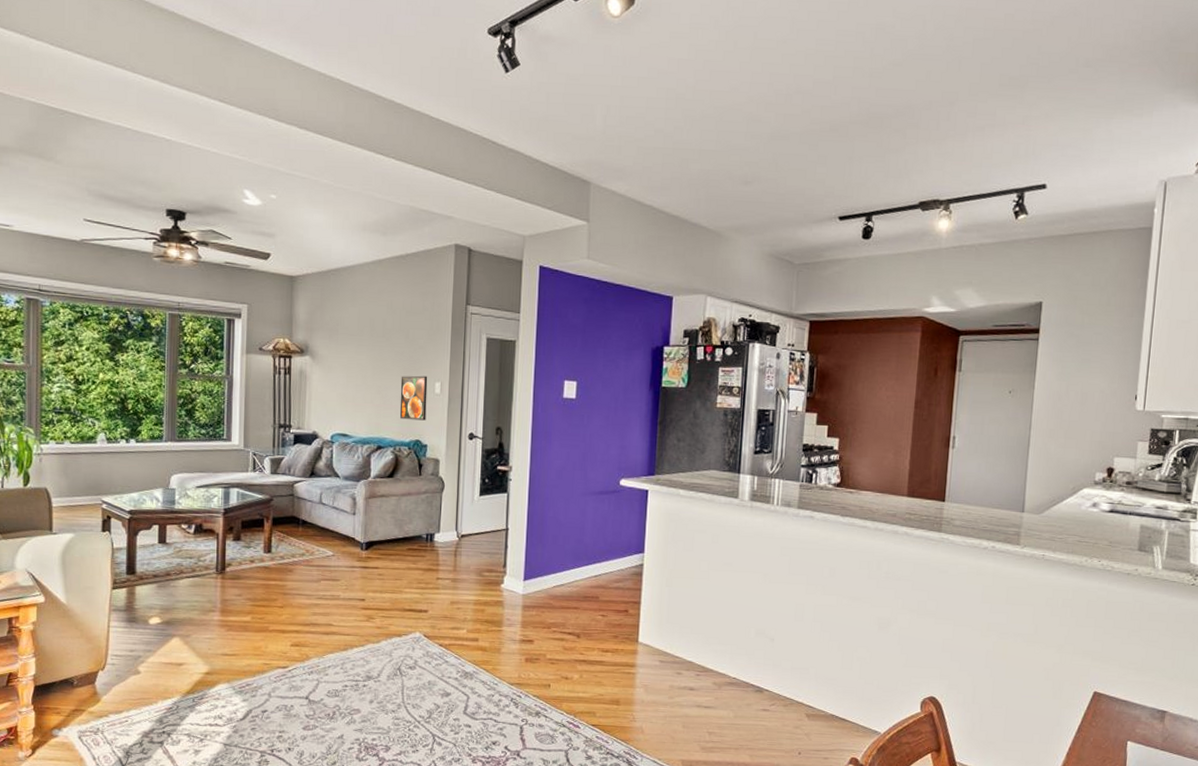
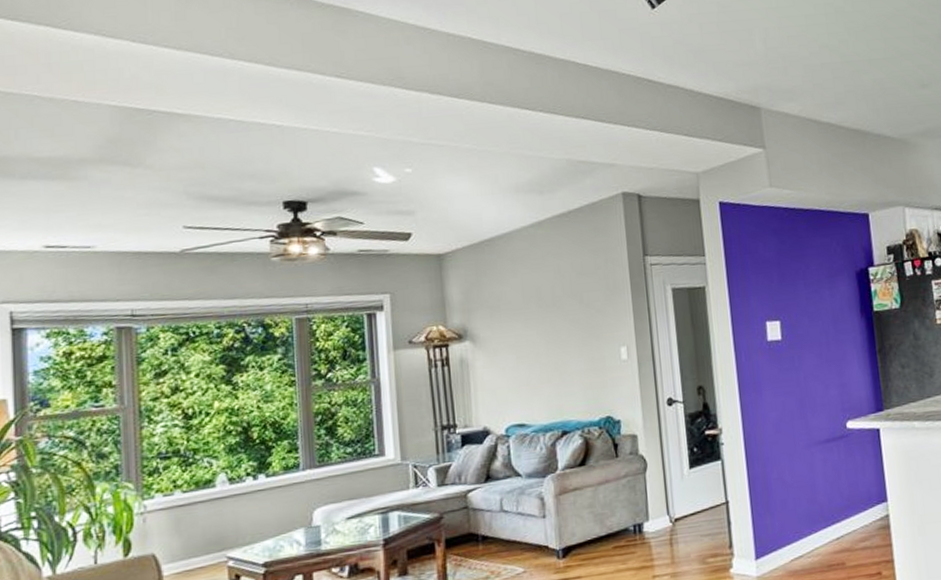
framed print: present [399,375,428,421] -> none [580,341,616,396]

